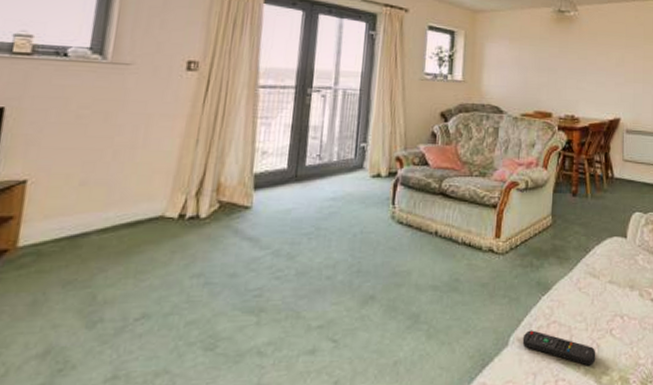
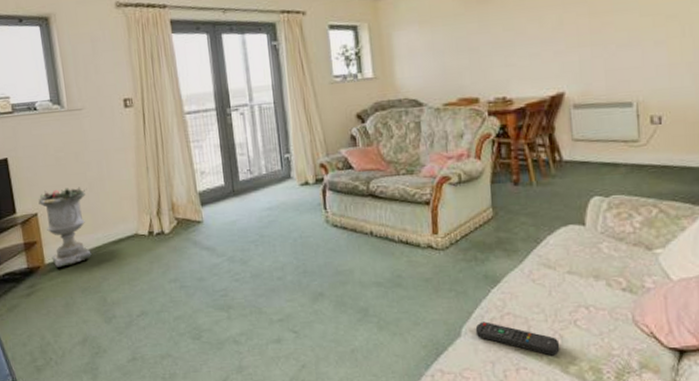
planter: none [29,153,110,252] -> present [38,187,92,267]

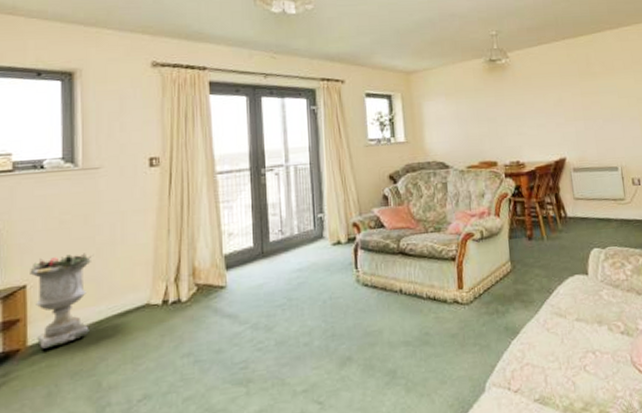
remote control: present [475,321,560,356] -> none [498,374,574,404]

